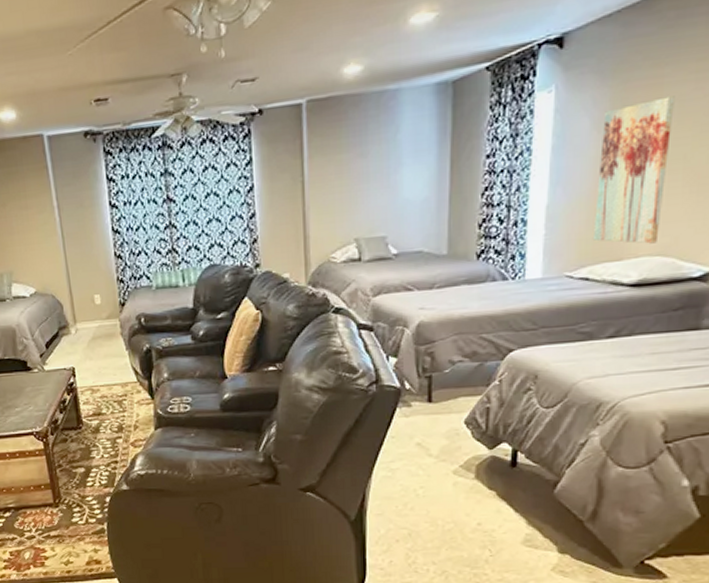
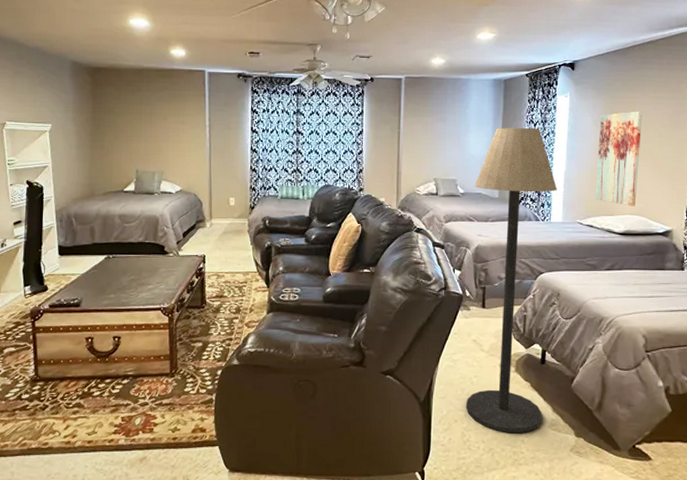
floor lamp: none [409,147,534,553] -> present [465,128,557,434]

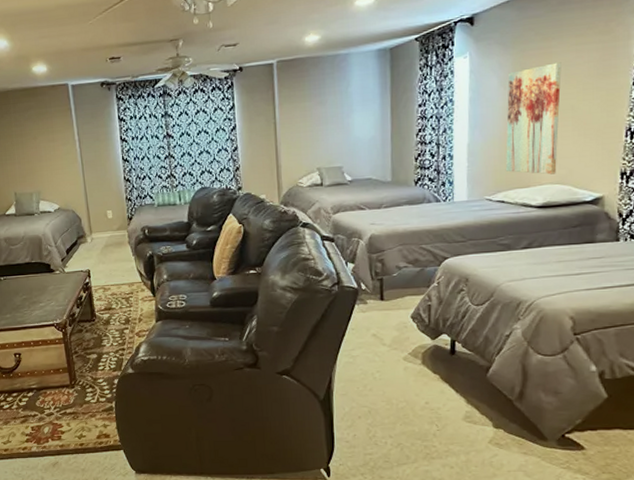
floor lamp: present [465,128,557,434] -> none [362,99,459,427]

